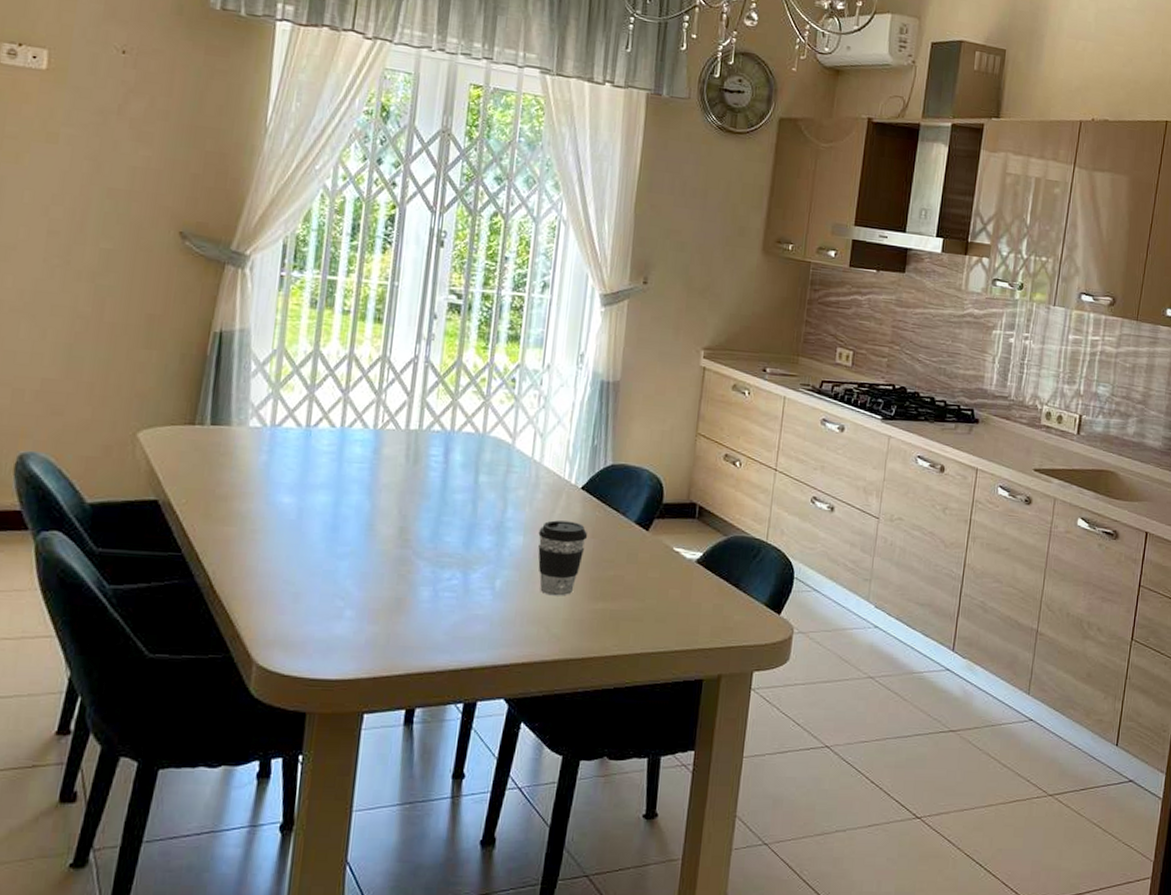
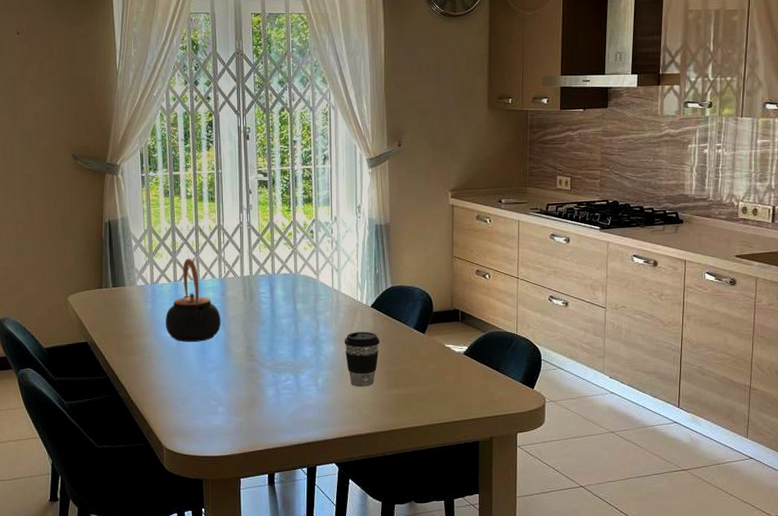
teapot: none [283,396,368,514] -> present [166,258,221,342]

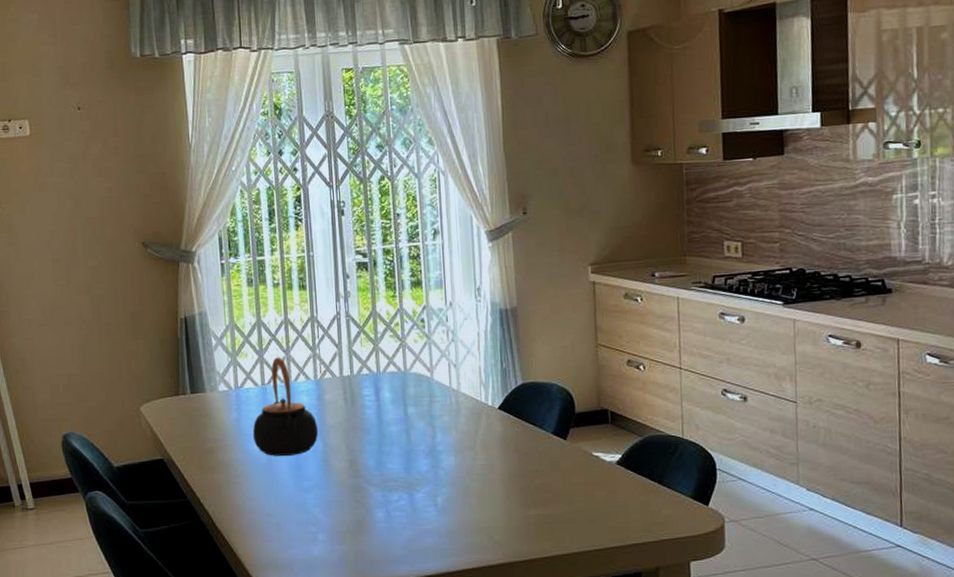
coffee cup: present [344,332,380,387] -> none [467,439,512,507]

